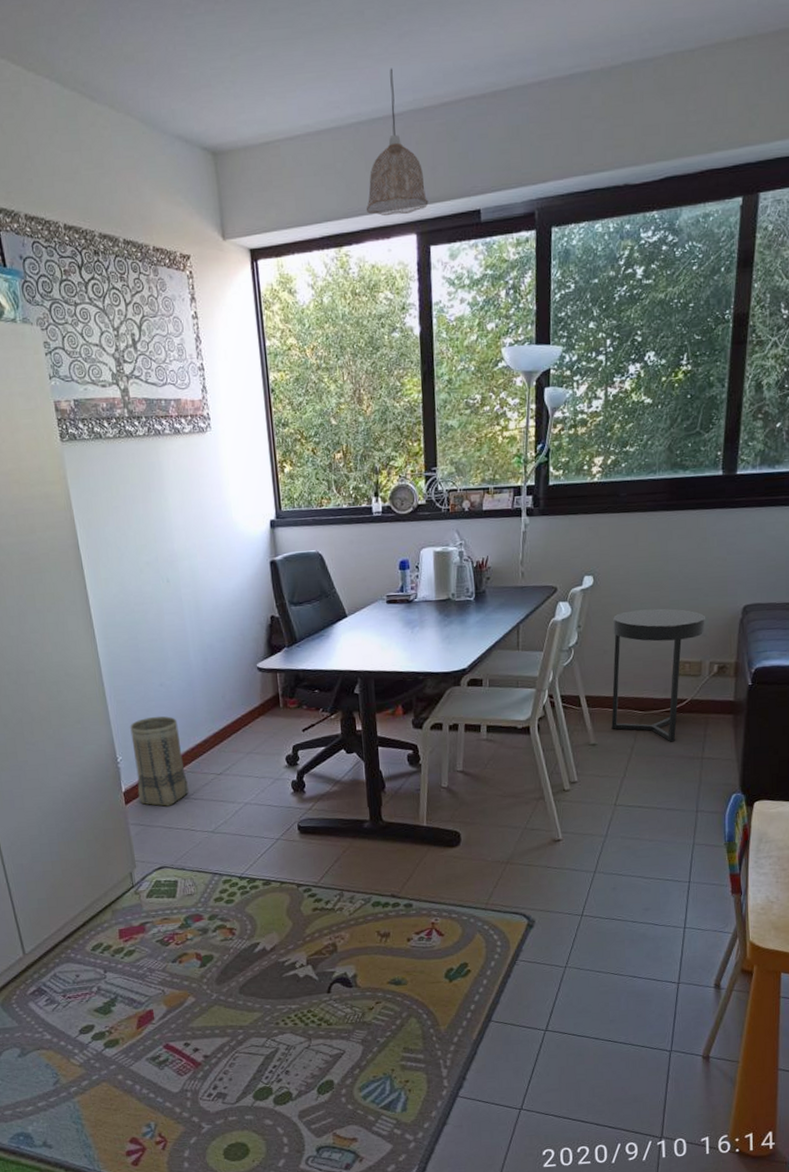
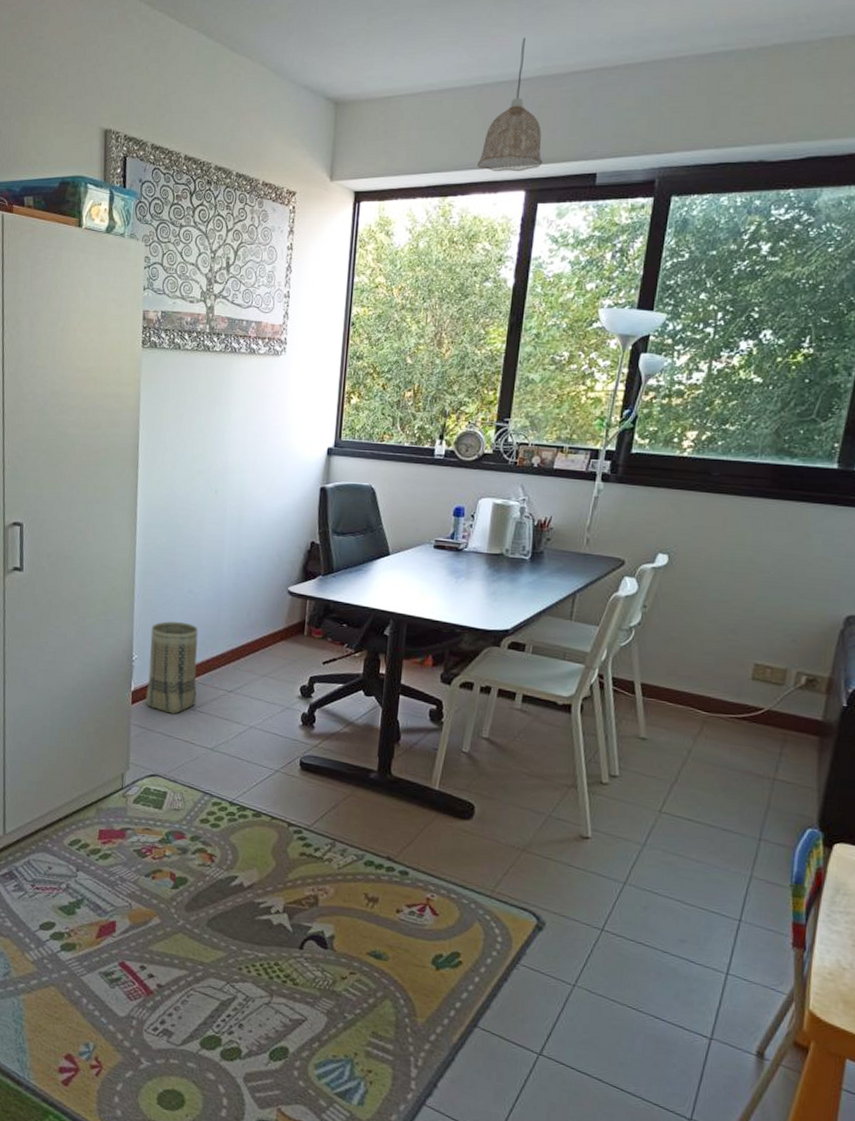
side table: present [611,608,705,742] -> none [667,599,797,754]

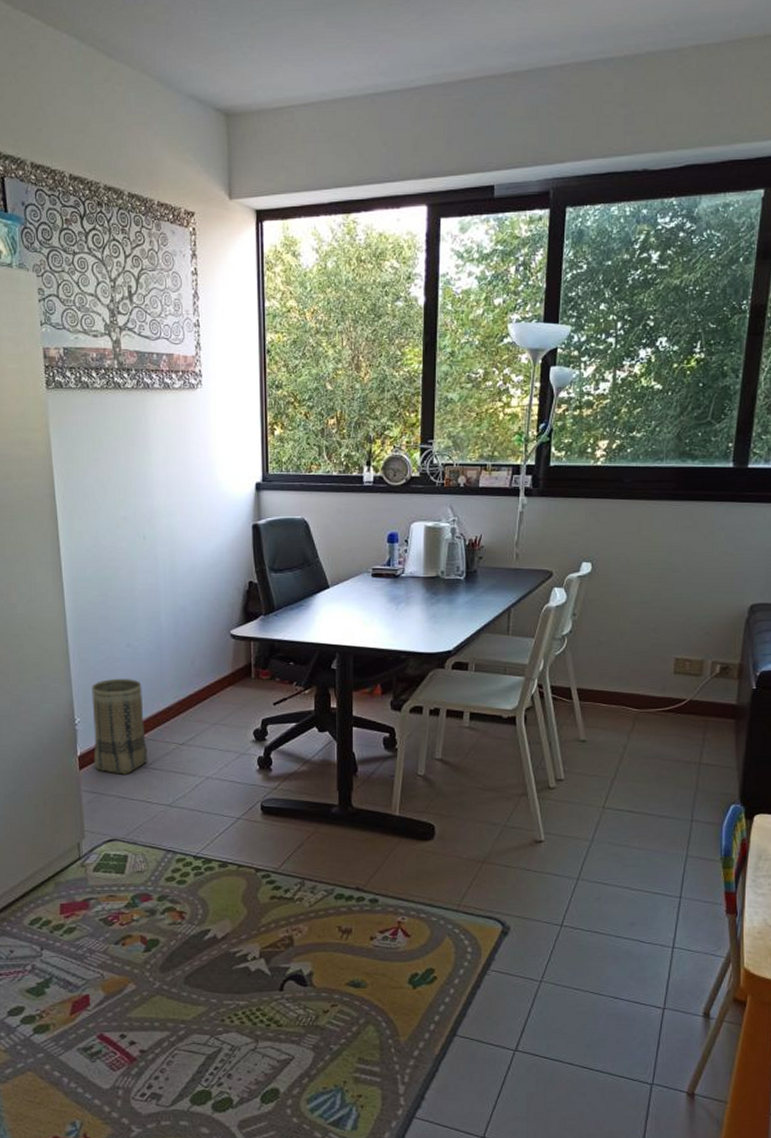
pendant lamp: present [477,37,543,172] -> none [377,43,441,186]

